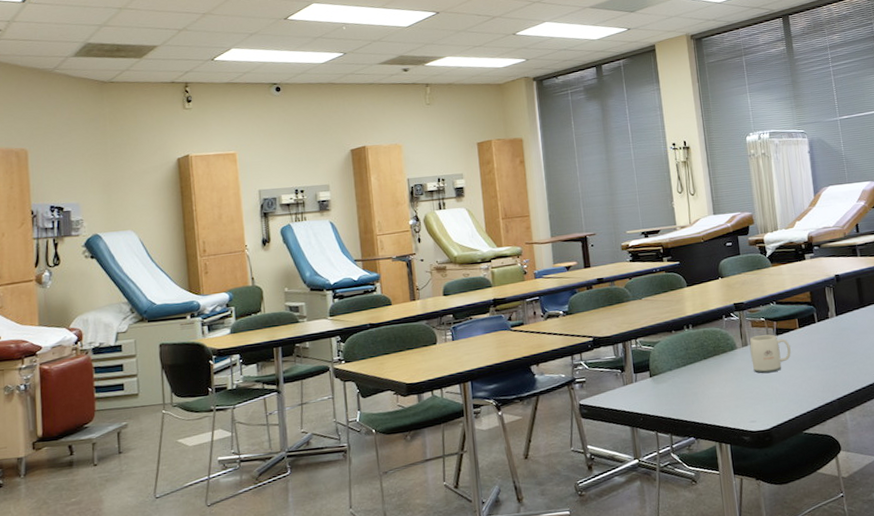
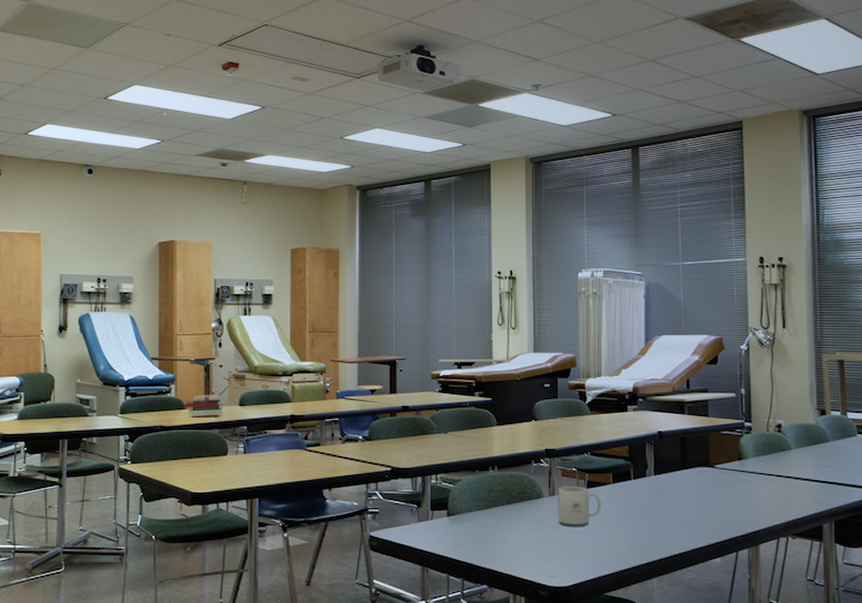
books: none [390,286,429,312] -> present [184,394,223,418]

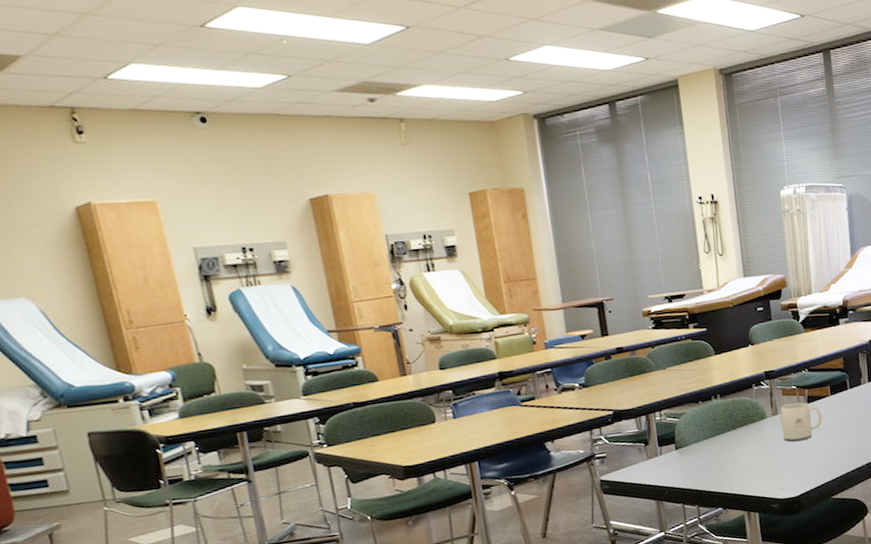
books: present [184,394,223,418] -> none [376,360,423,389]

